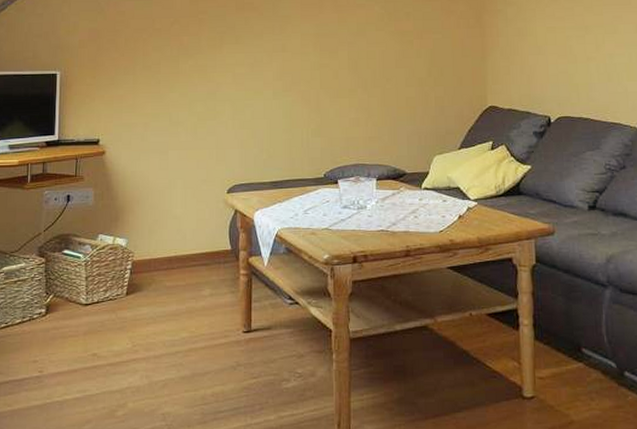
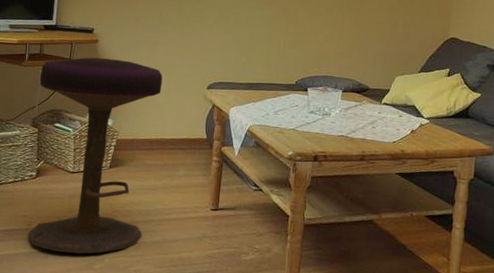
stool: none [40,171,178,400] -> present [28,57,163,254]

